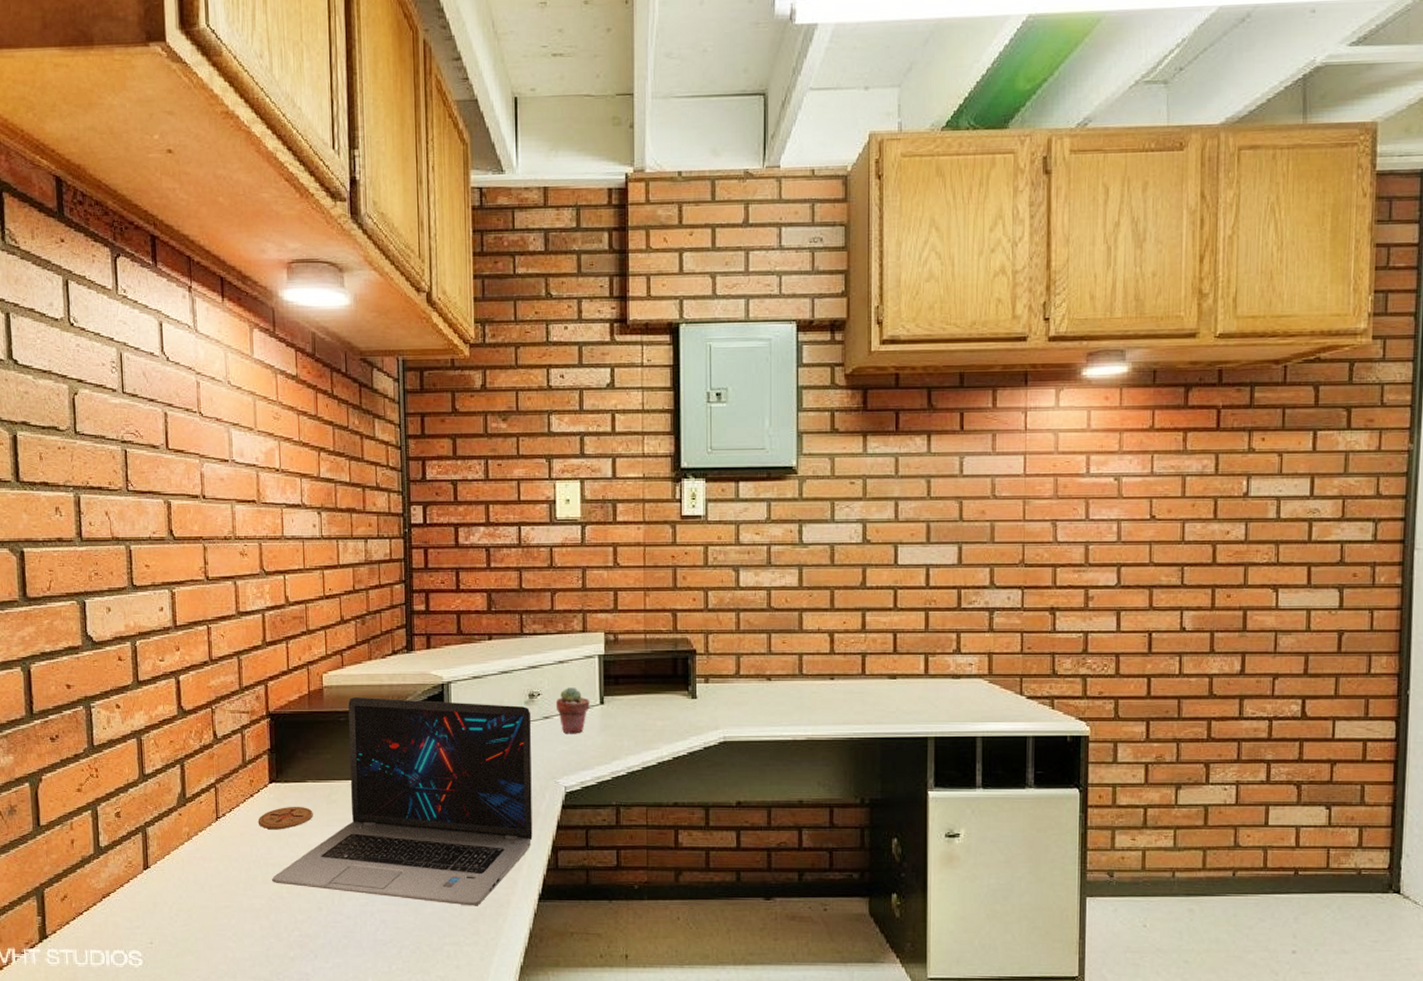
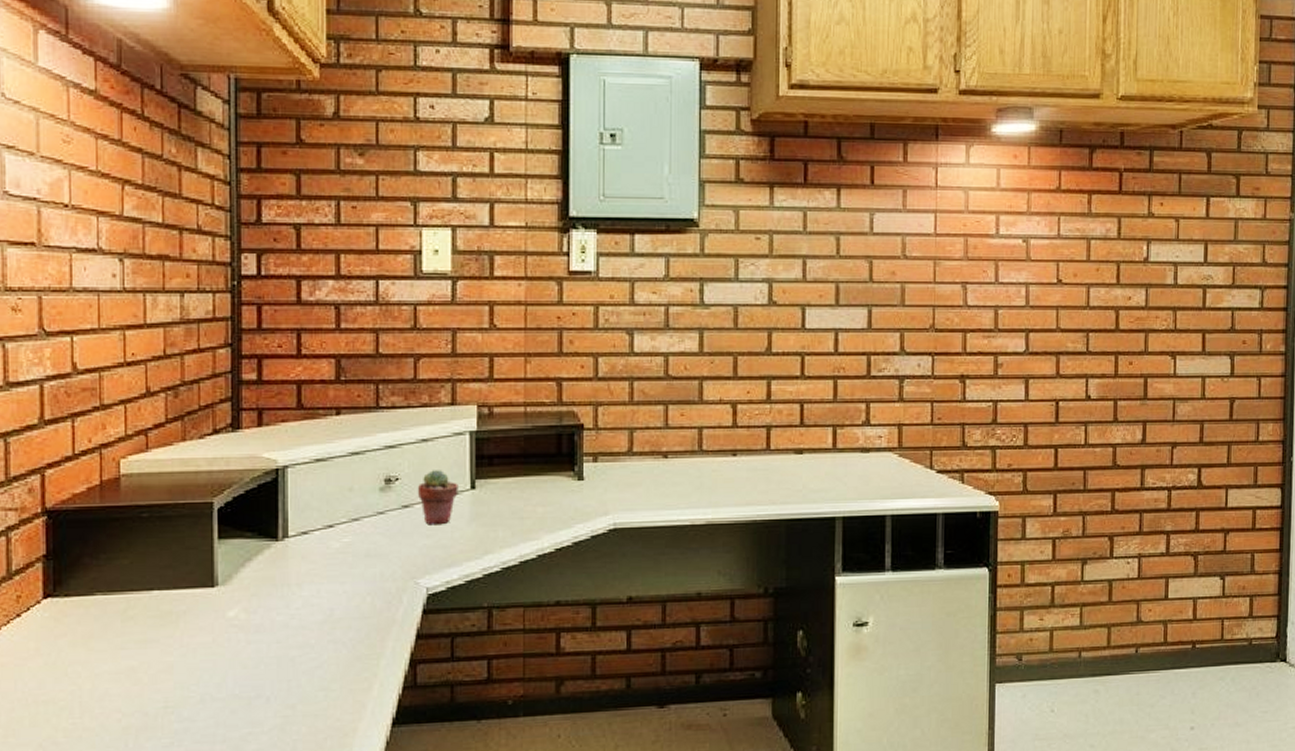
coaster: present [257,806,313,830] -> none [26,625,102,658]
laptop: present [271,696,533,906] -> none [42,486,387,739]

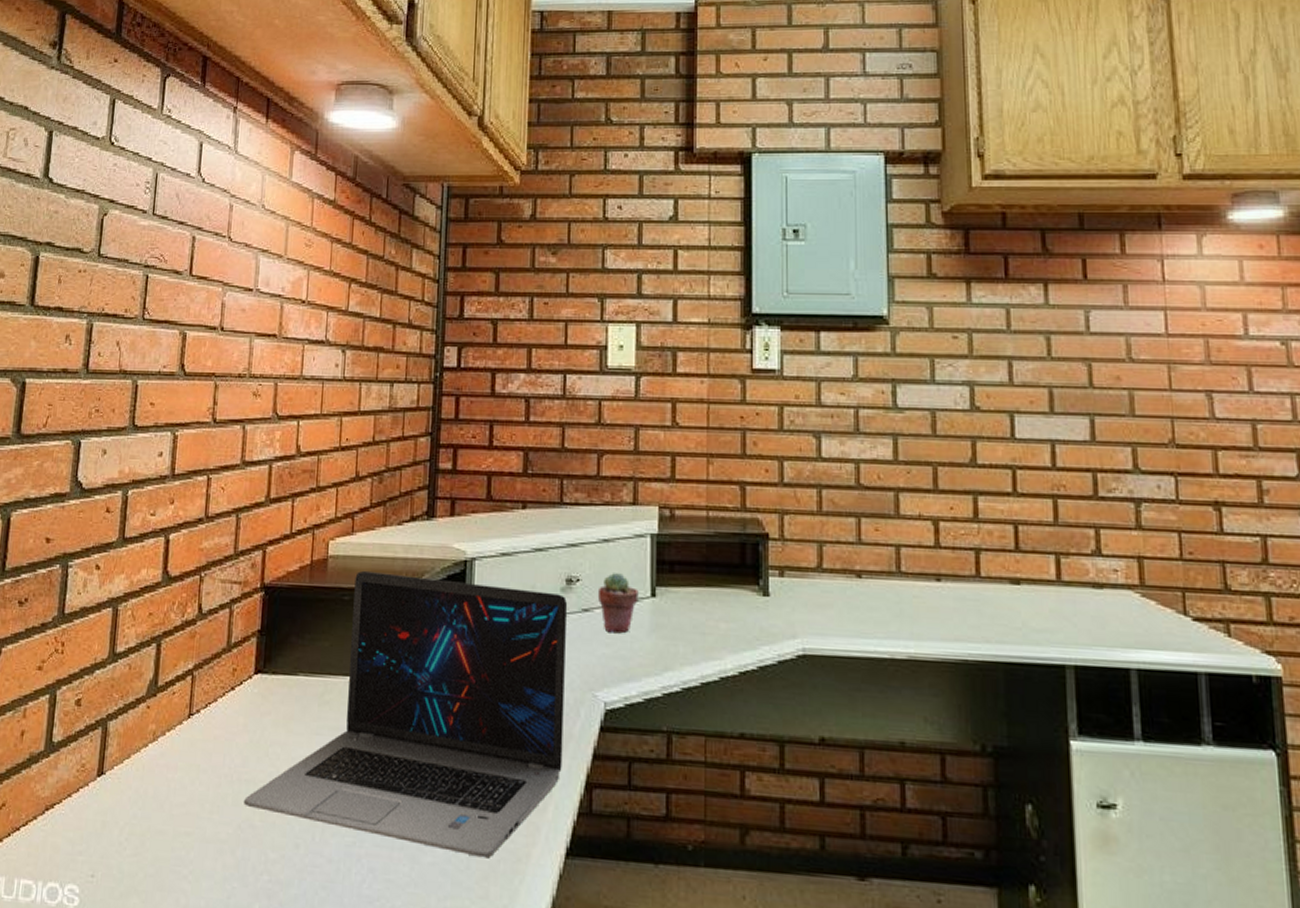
laptop: none [42,486,387,739] -> present [243,570,568,858]

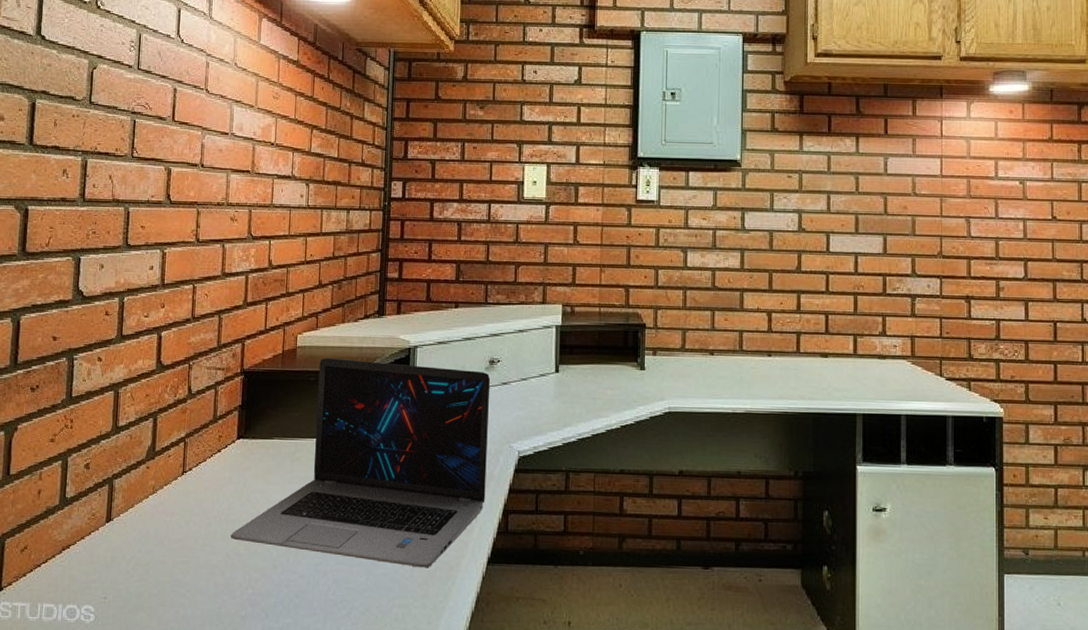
potted succulent: present [597,573,639,634] -> none [514,355,546,400]

